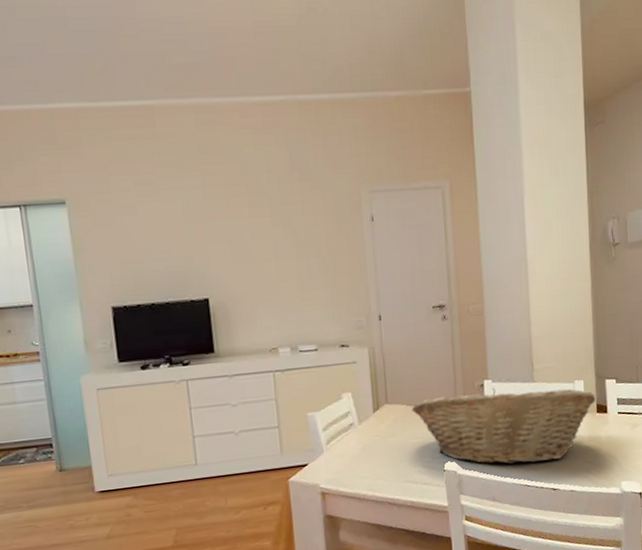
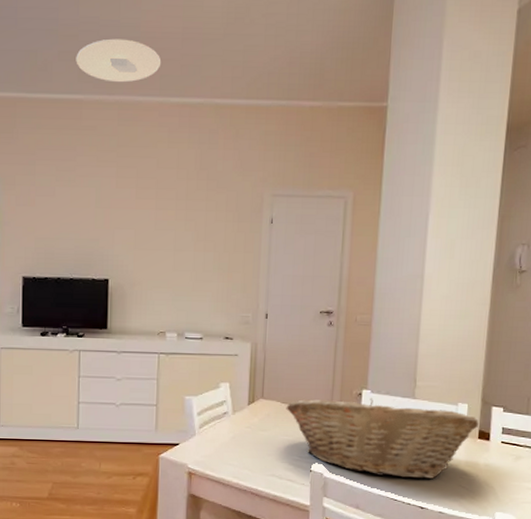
ceiling light: none [140,36,236,85] -> present [76,38,162,83]

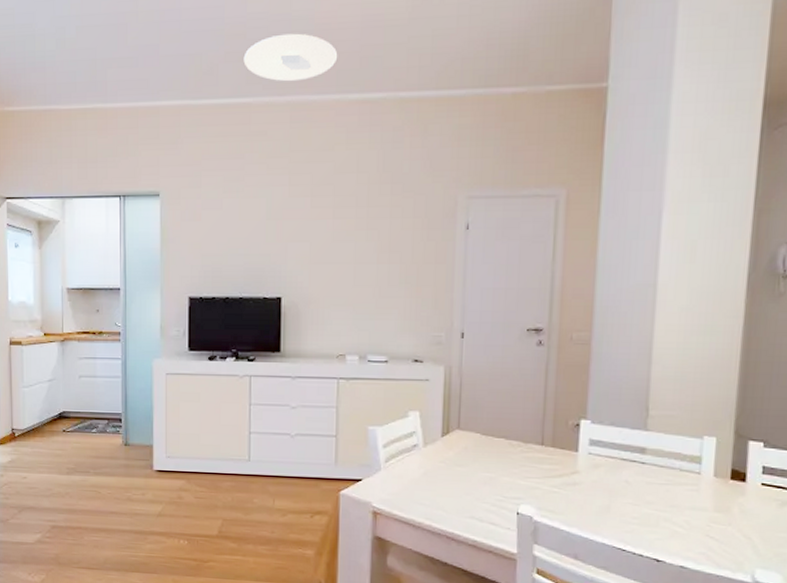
fruit basket: present [286,398,479,479] -> none [487,429,731,527]

